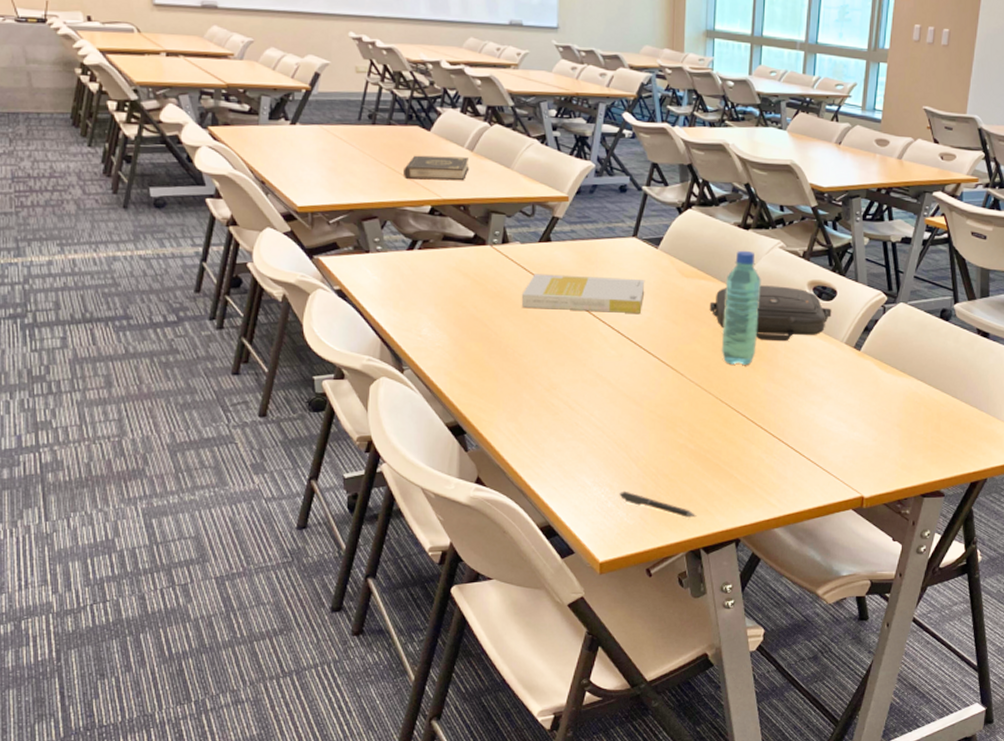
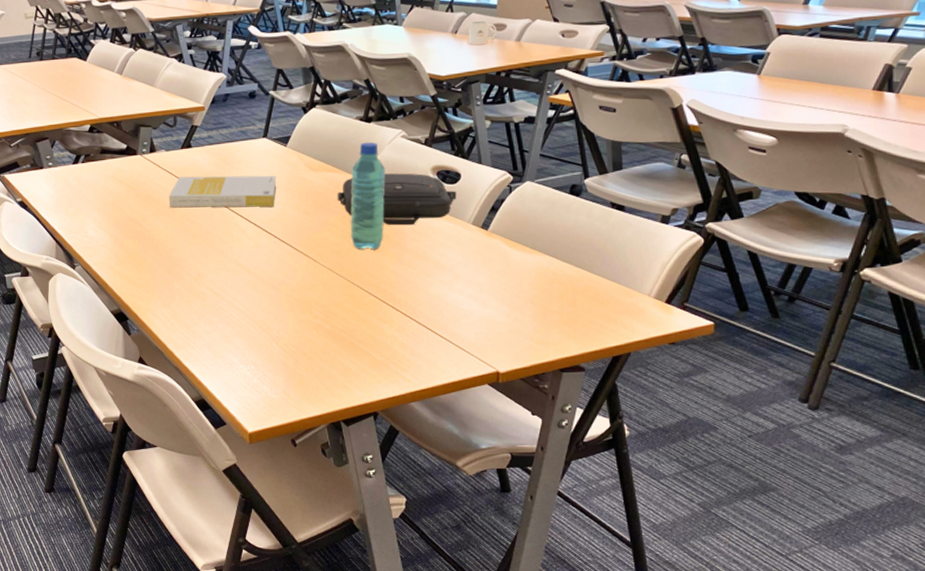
book: present [404,155,470,181] -> none [67,80,120,103]
pen: present [619,491,697,518] -> none [263,368,336,392]
mug: none [851,133,880,159] -> present [468,20,497,46]

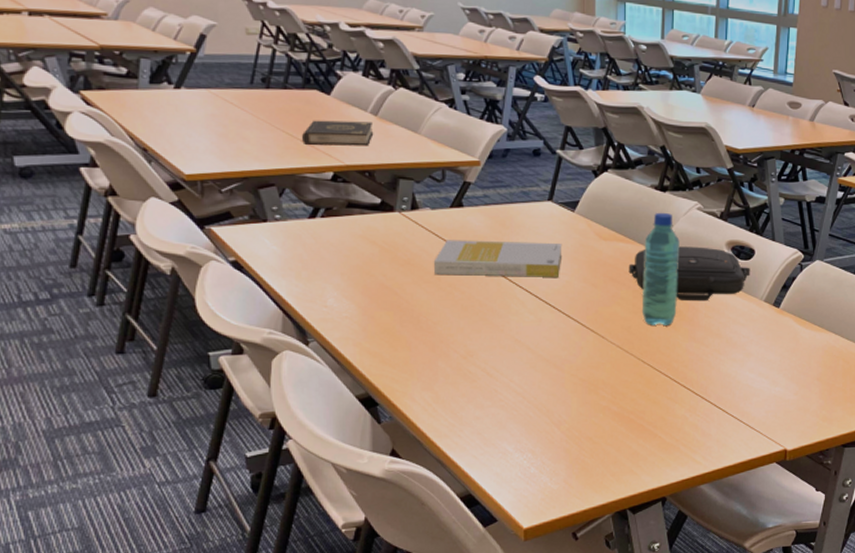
book: none [67,80,120,103] -> present [302,120,374,146]
mug: present [468,20,497,46] -> none [765,96,793,122]

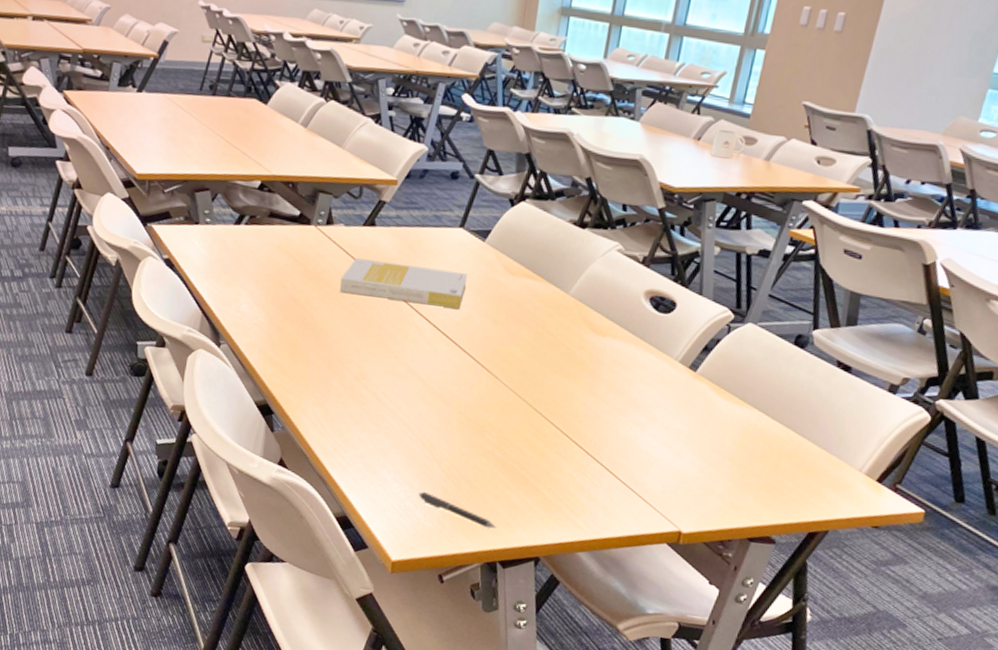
book: present [302,120,374,146] -> none [238,128,302,158]
pen: none [542,455,622,479] -> present [418,491,497,529]
laptop bag: present [628,246,750,301] -> none [533,289,669,354]
water bottle: present [641,212,680,325] -> none [540,250,593,375]
mug: none [765,96,793,122] -> present [710,129,746,159]

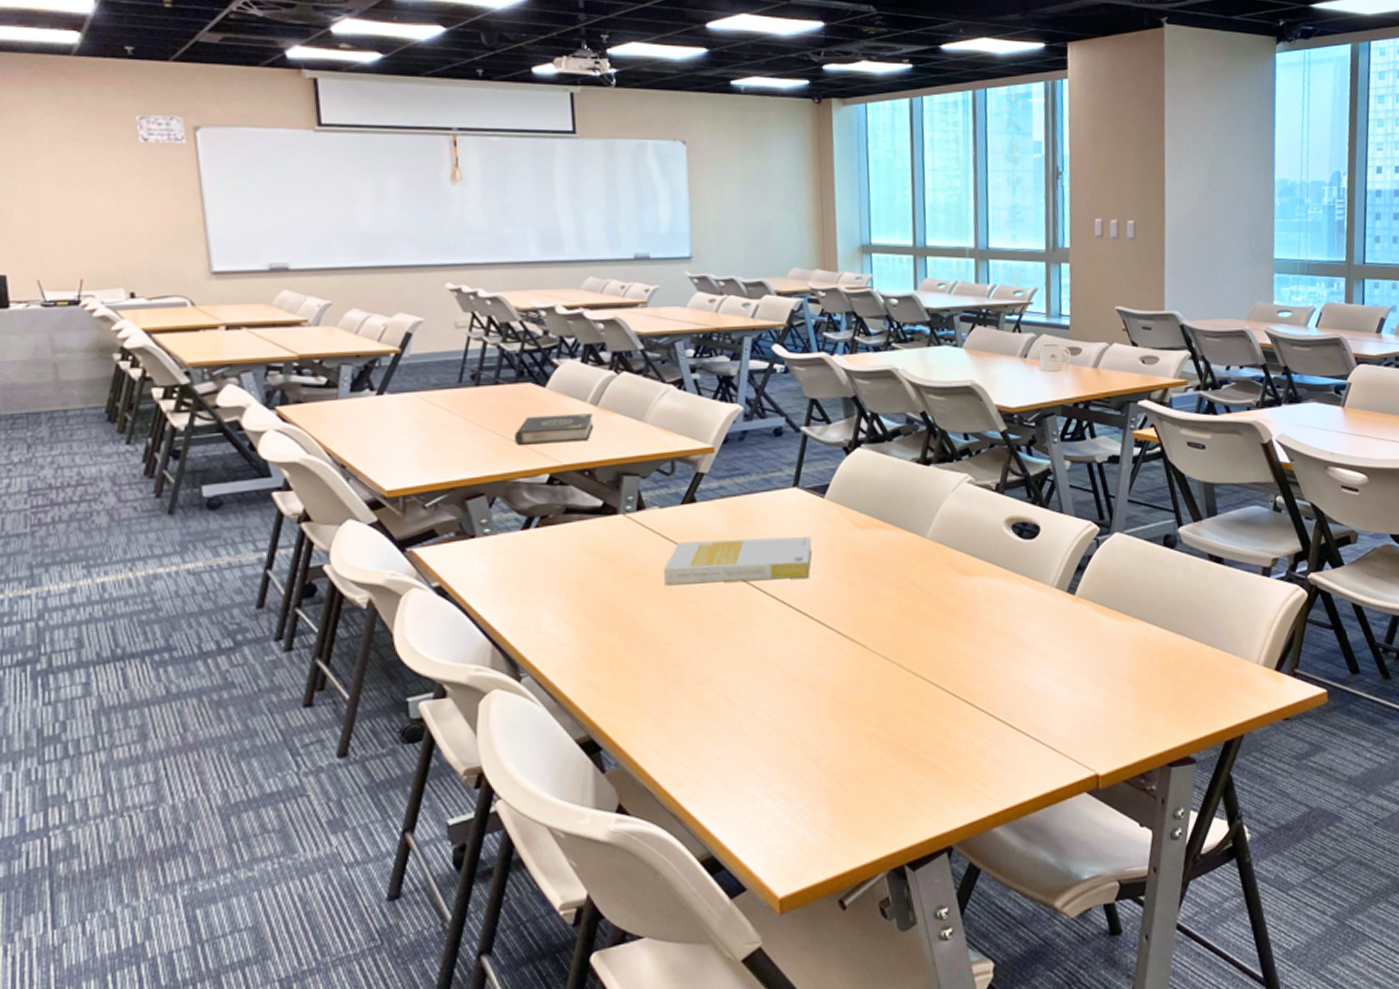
book: none [238,128,302,158] -> present [515,413,594,445]
pen: present [418,491,497,529] -> none [798,801,897,827]

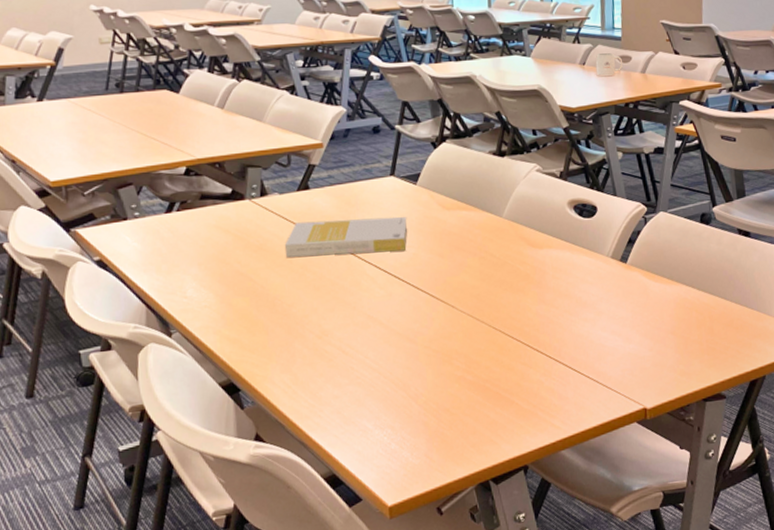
book: present [515,413,594,445] -> none [155,115,222,143]

